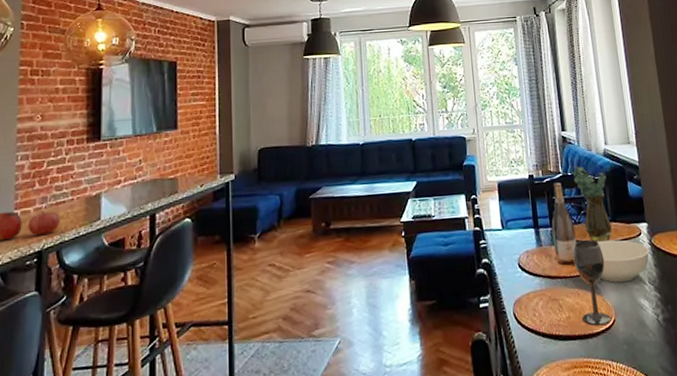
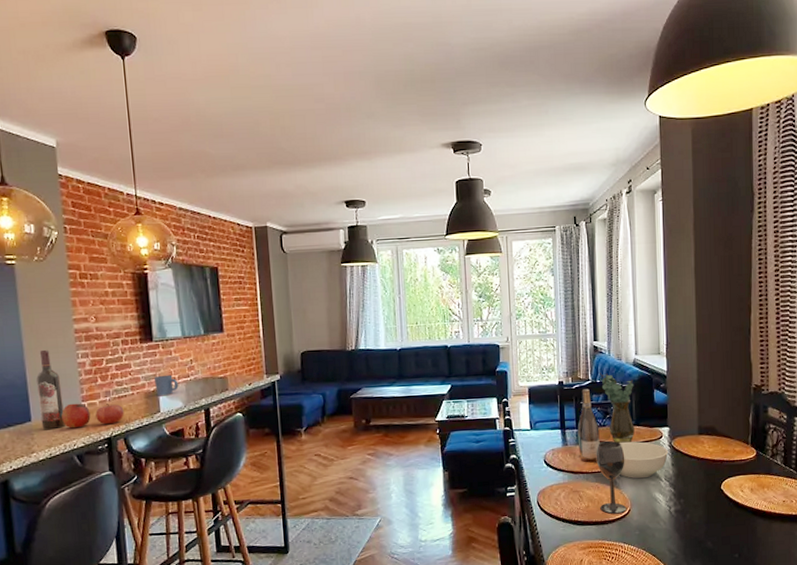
mug: none [97,177,124,202] -> present [153,374,179,397]

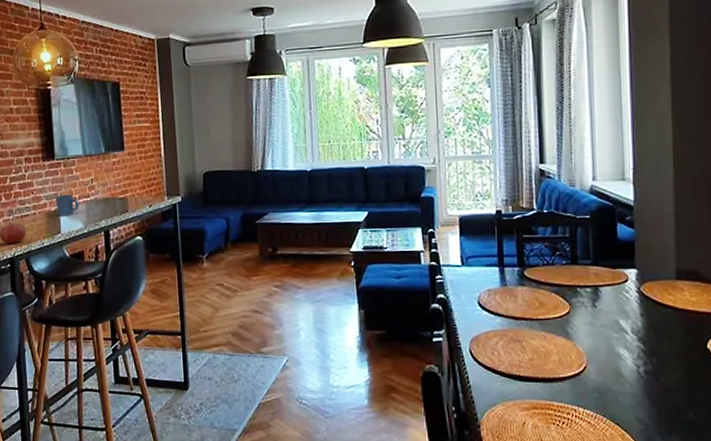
wine bottle: present [577,389,600,463] -> none [519,220,548,308]
wine glass: present [596,441,627,514] -> none [542,283,582,370]
vase: present [600,372,635,443] -> none [547,201,592,286]
bowl: present [619,441,668,479] -> none [571,284,635,330]

